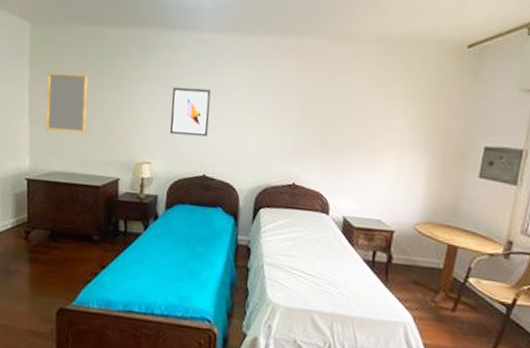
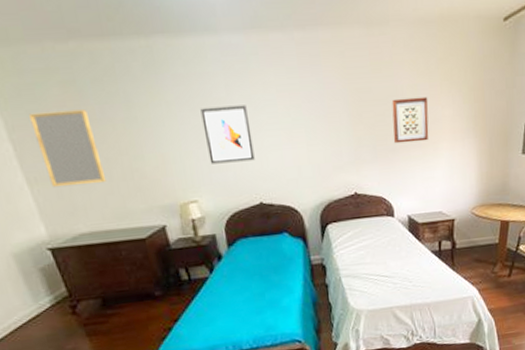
wall art: none [339,103,380,147] -> present [391,96,429,144]

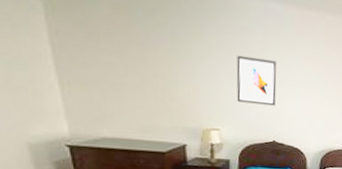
home mirror: present [29,109,107,188] -> none [75,23,139,98]

